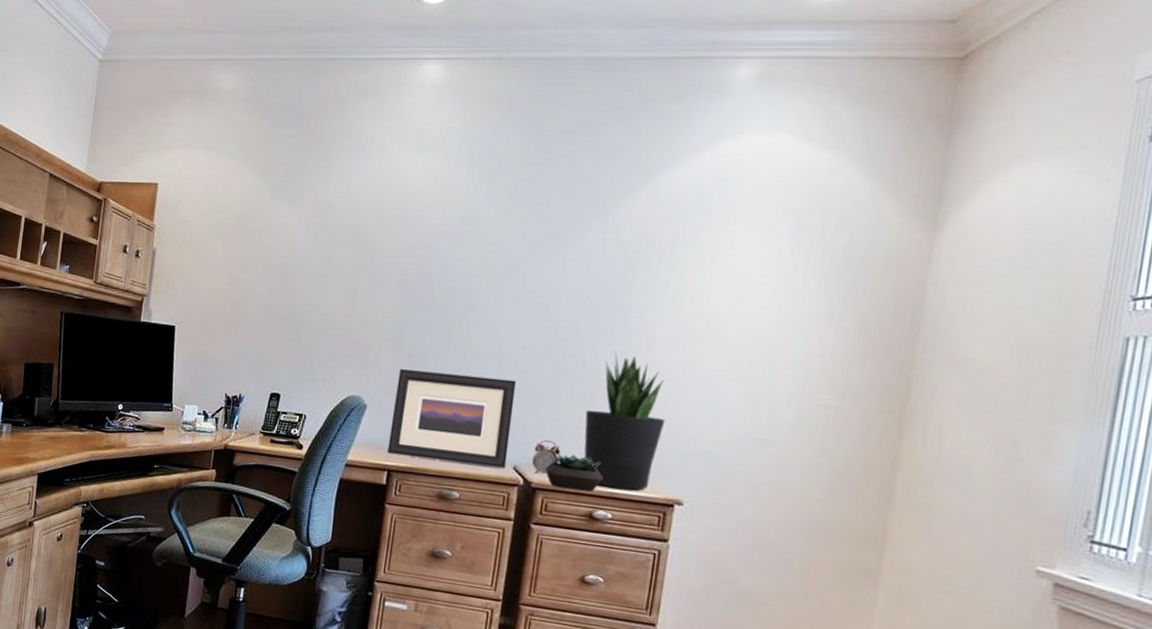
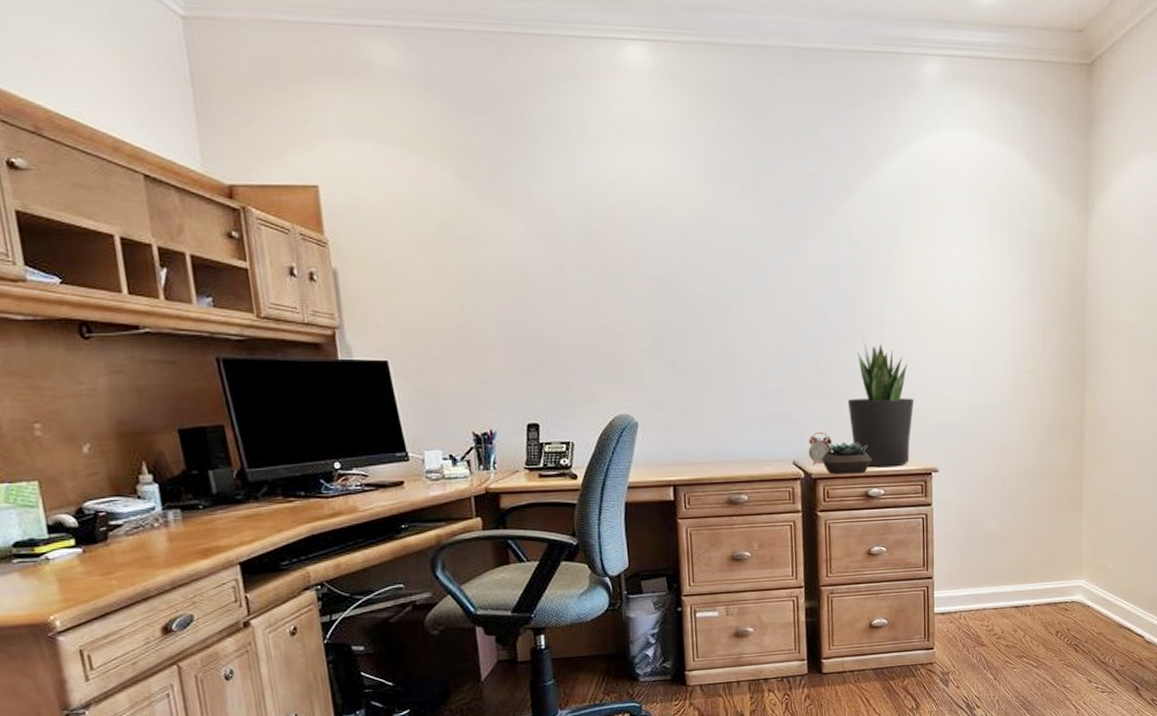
picture frame: present [387,369,517,468] -> none [664,379,786,469]

